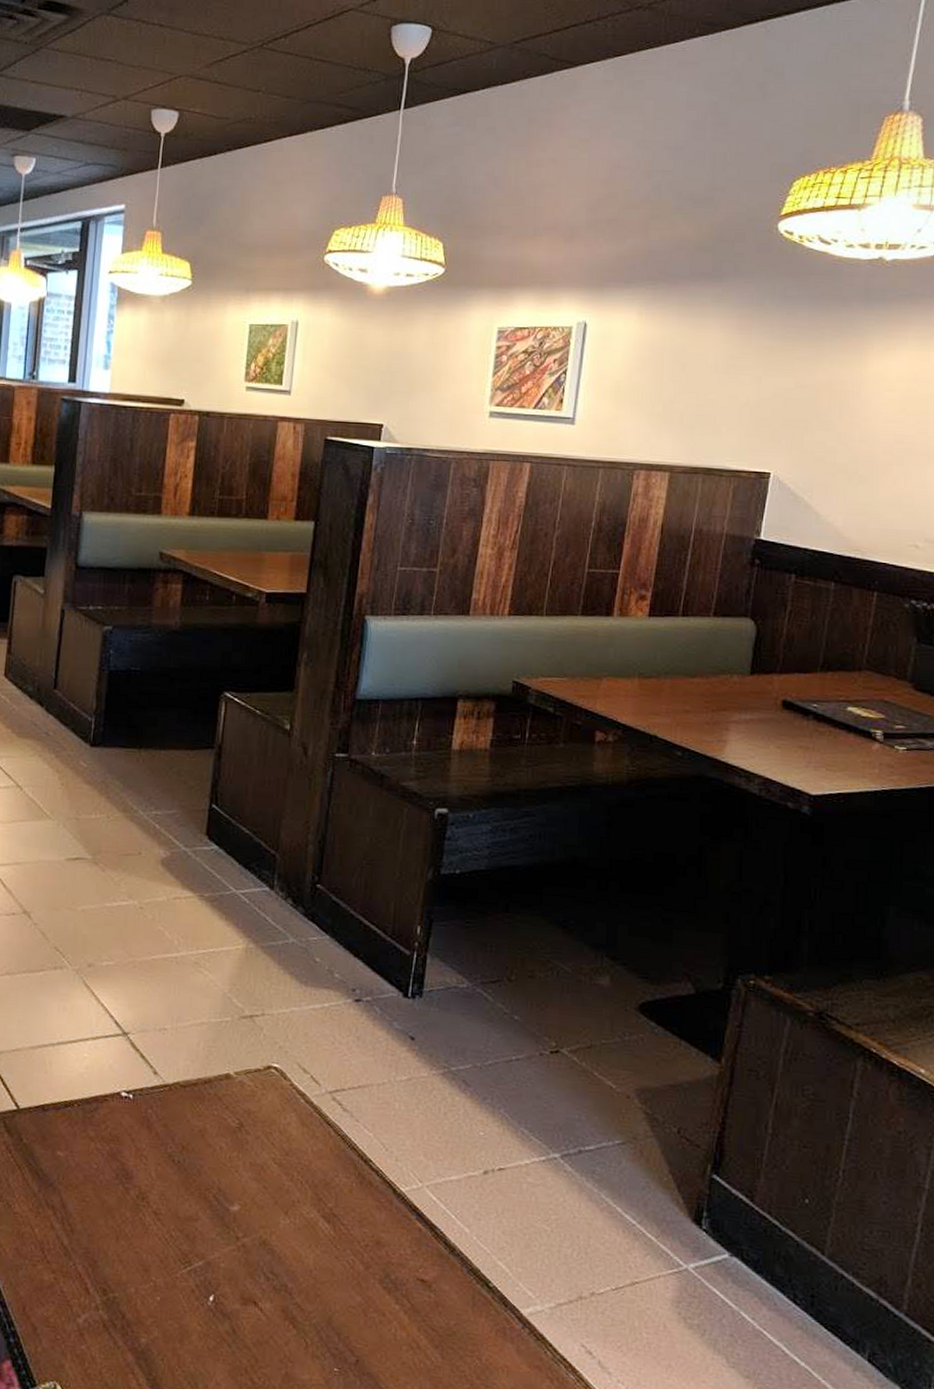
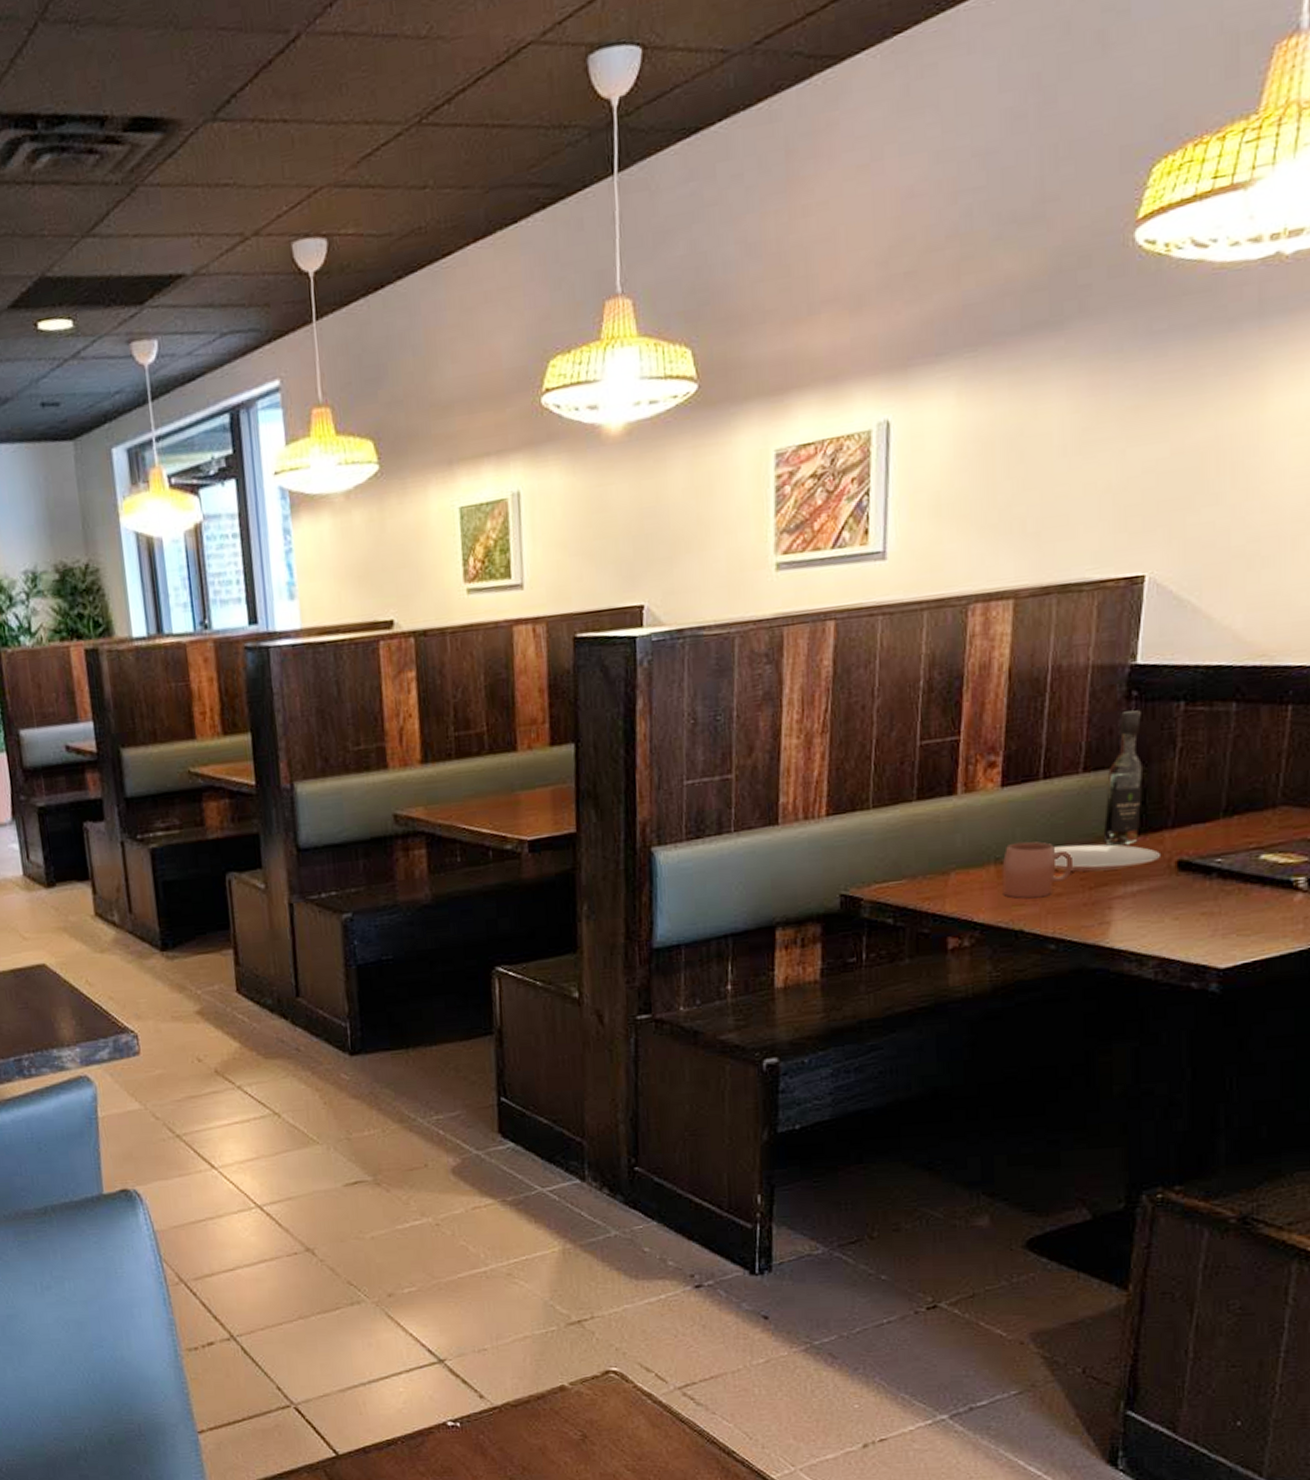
mug: none [643,663,701,712] -> present [1002,841,1074,899]
plate: none [685,671,771,699] -> present [1053,844,1162,872]
bottle: none [725,574,761,681] -> present [1103,710,1144,847]

